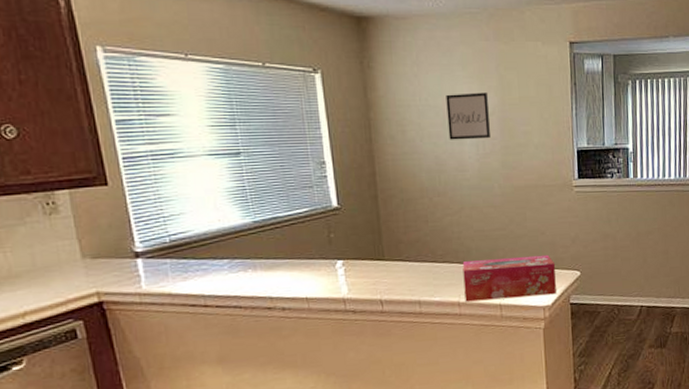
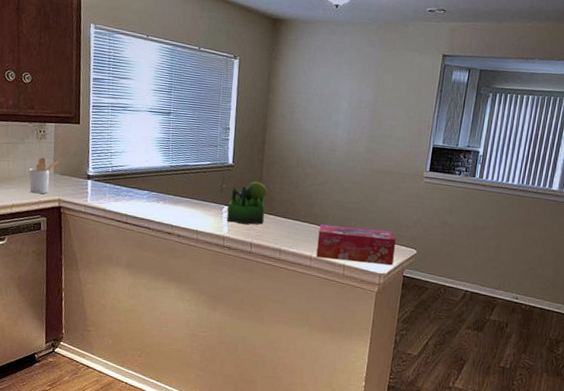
utensil holder: none [39,239,89,291] -> present [28,157,60,194]
plant: none [342,223,392,280] -> present [226,181,267,225]
wall art: present [446,92,492,140] -> none [327,87,366,127]

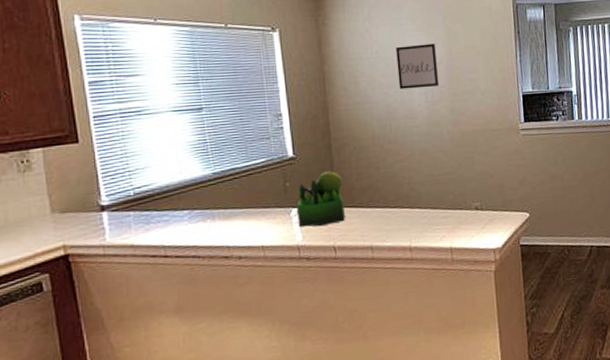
utensil holder: present [28,157,60,194] -> none [12,195,58,246]
tissue box: present [316,224,396,266] -> none [413,197,506,247]
wall art: none [327,87,366,127] -> present [396,43,440,89]

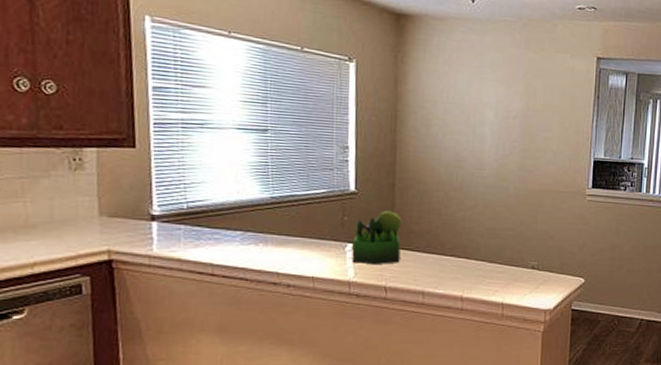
wall art: present [396,43,440,89] -> none [471,94,514,141]

